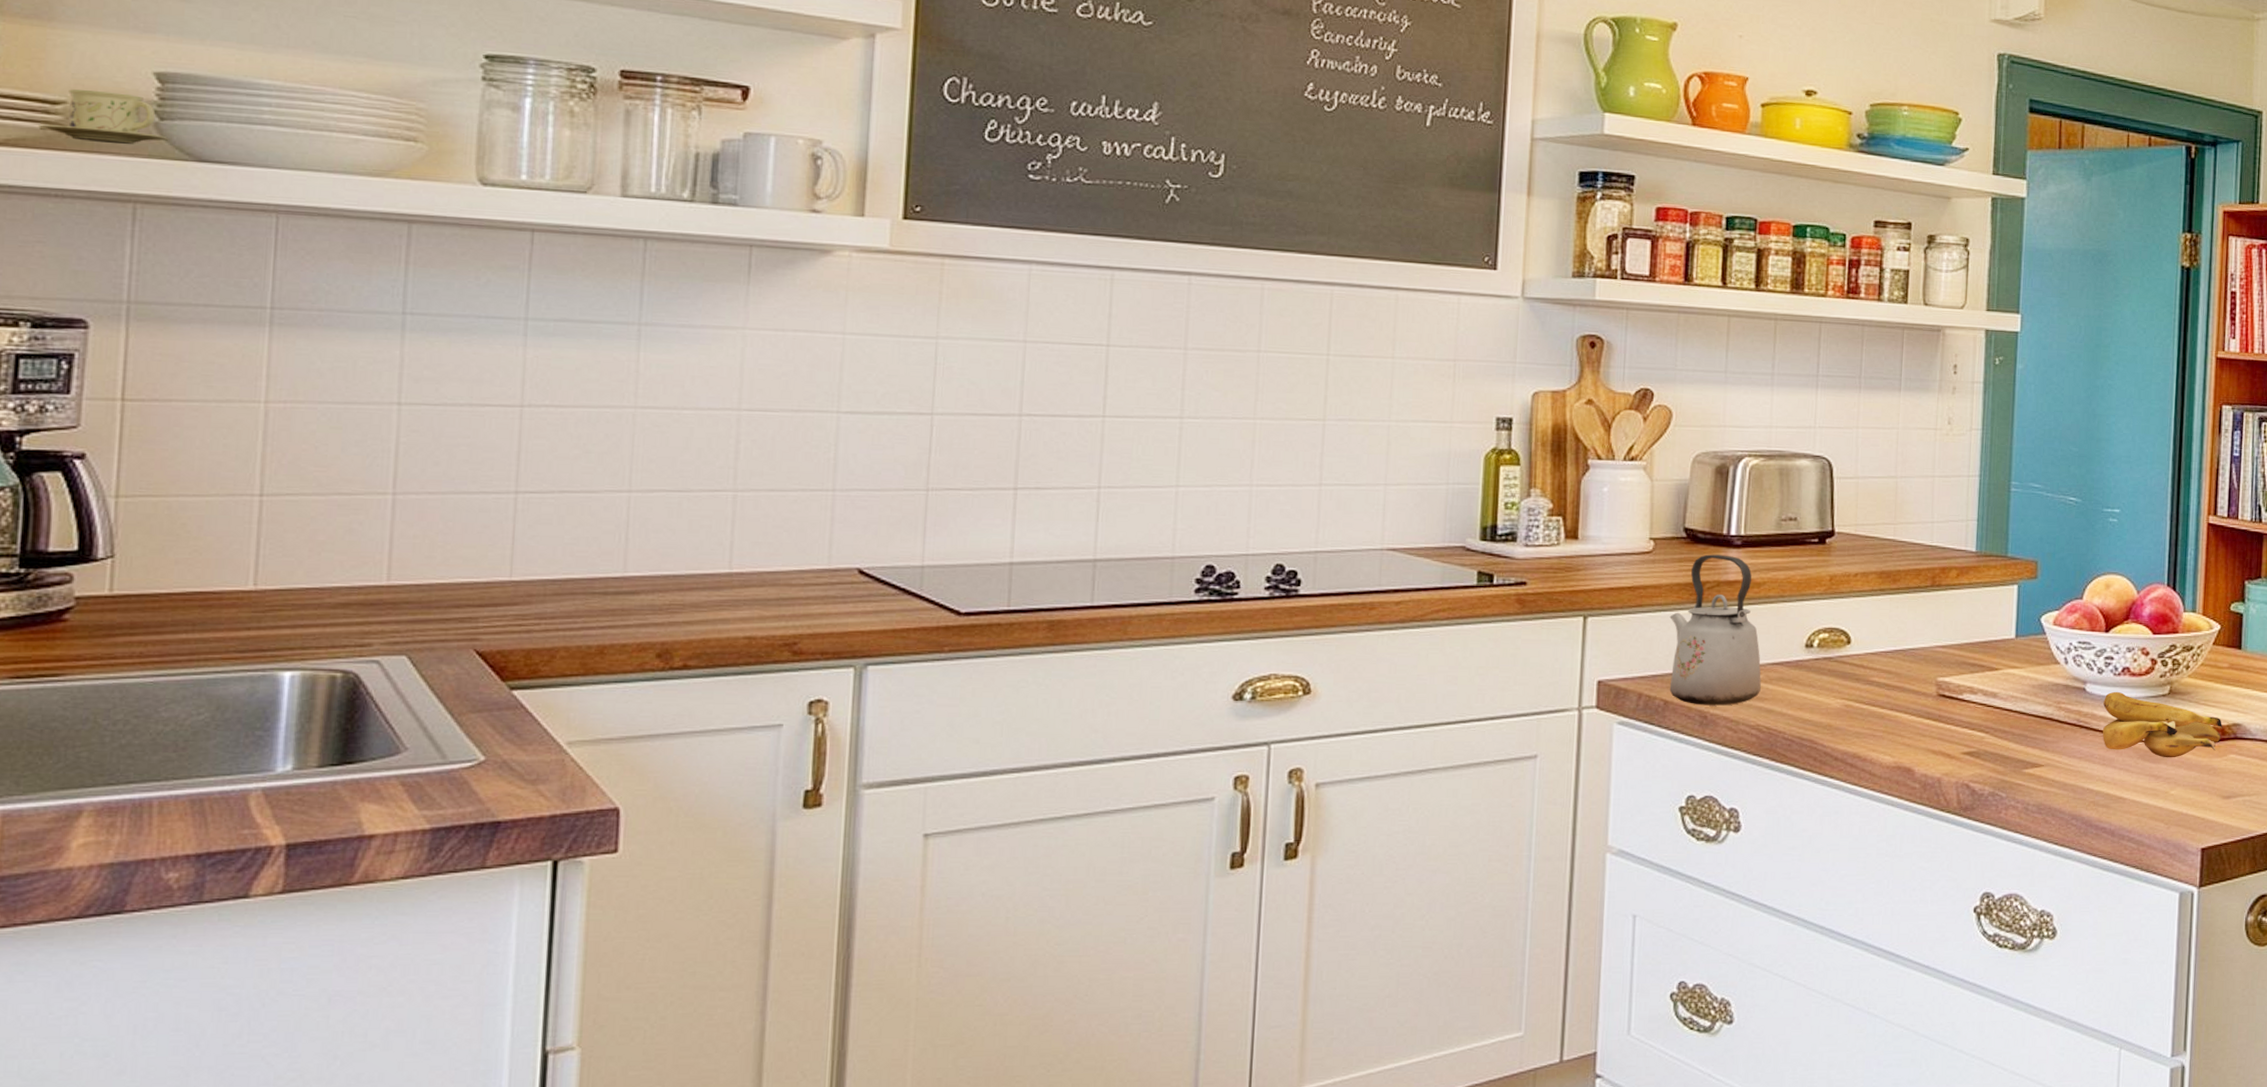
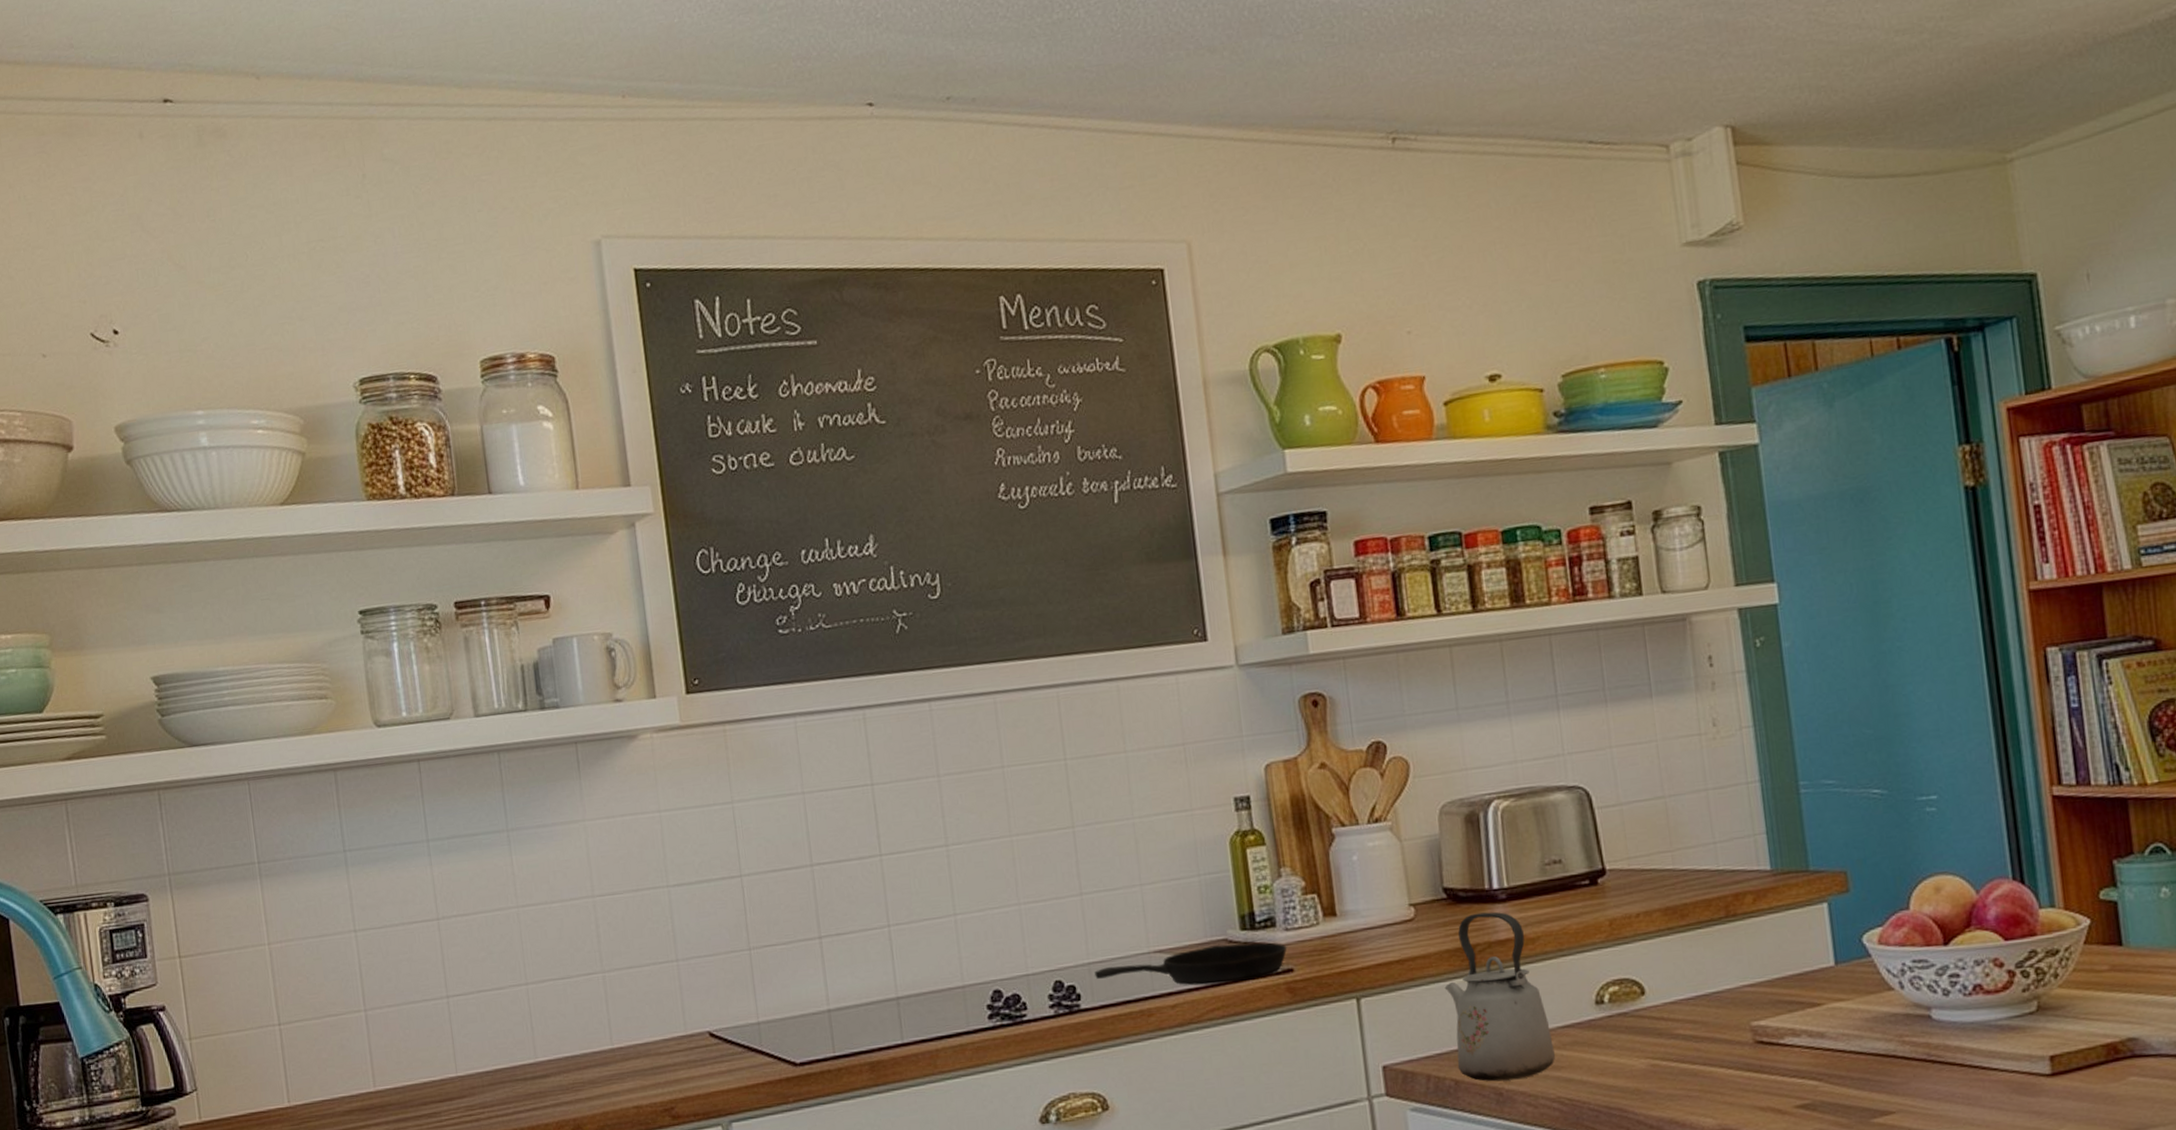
cup and saucer: present [38,89,168,145] -> none [90,699,169,745]
frying pan: none [1320,551,1524,588] -> present [1095,942,1287,986]
banana: present [2102,691,2223,758] -> none [1956,1014,2115,1089]

